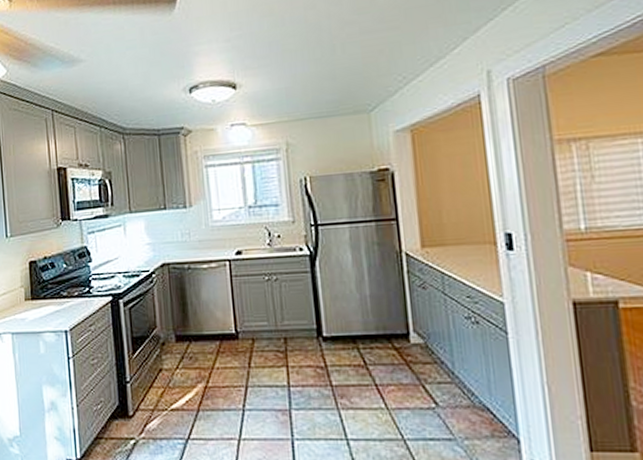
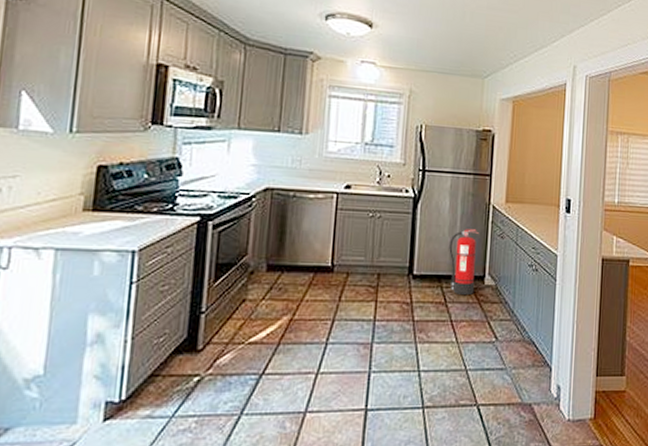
fire extinguisher: none [359,282,399,357] -> present [449,229,478,296]

